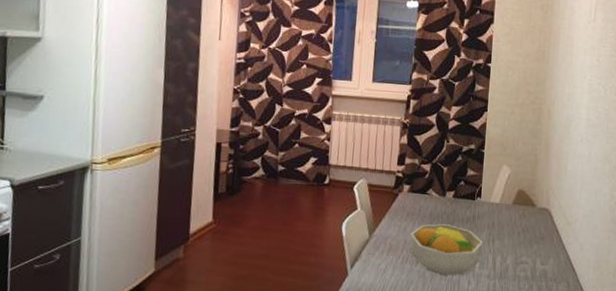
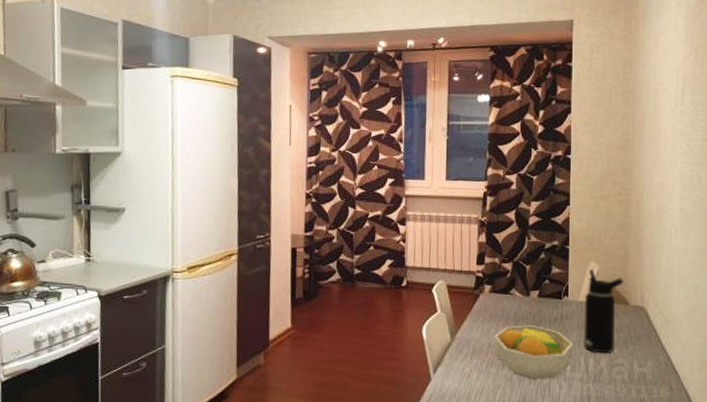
water bottle: none [493,173,533,252] -> present [584,270,624,354]

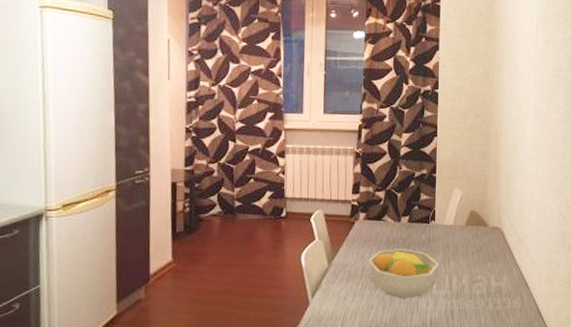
water bottle: present [584,270,624,354] -> none [449,195,484,272]

